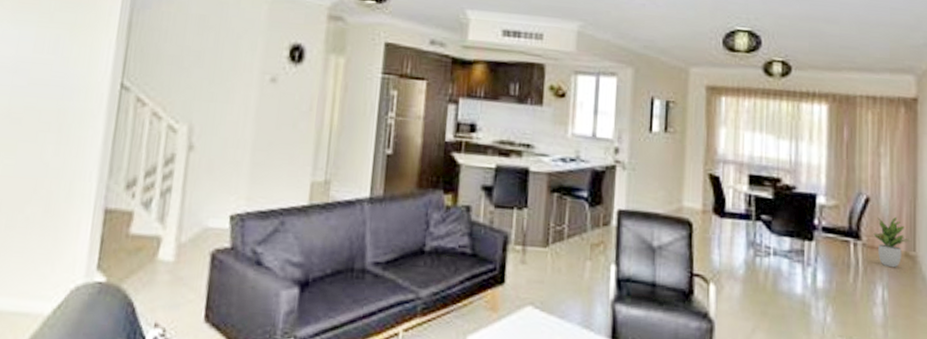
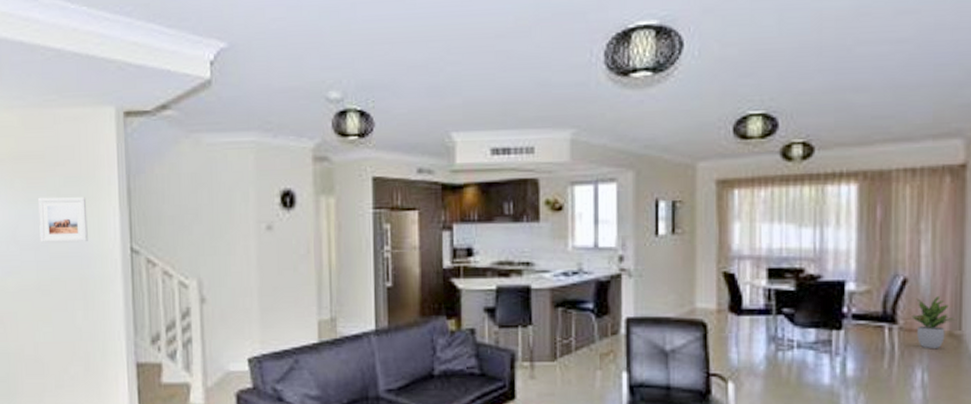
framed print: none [20,18,81,72] -> present [38,197,88,243]

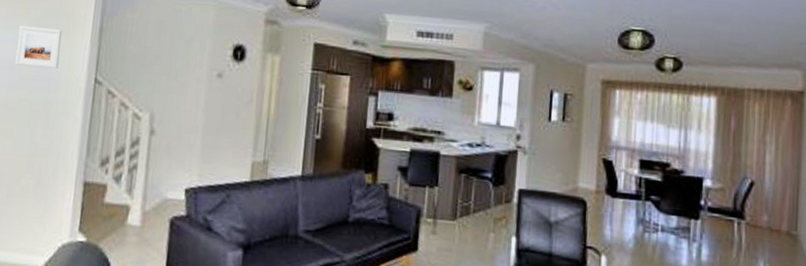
potted plant: present [910,295,958,350] -> none [755,199,794,246]

